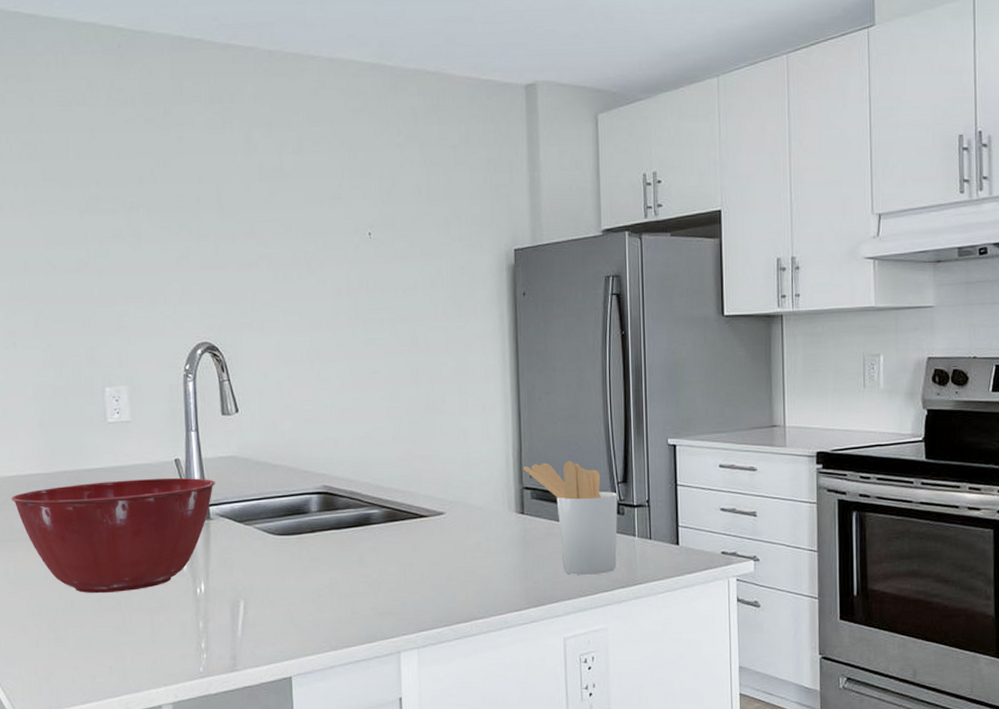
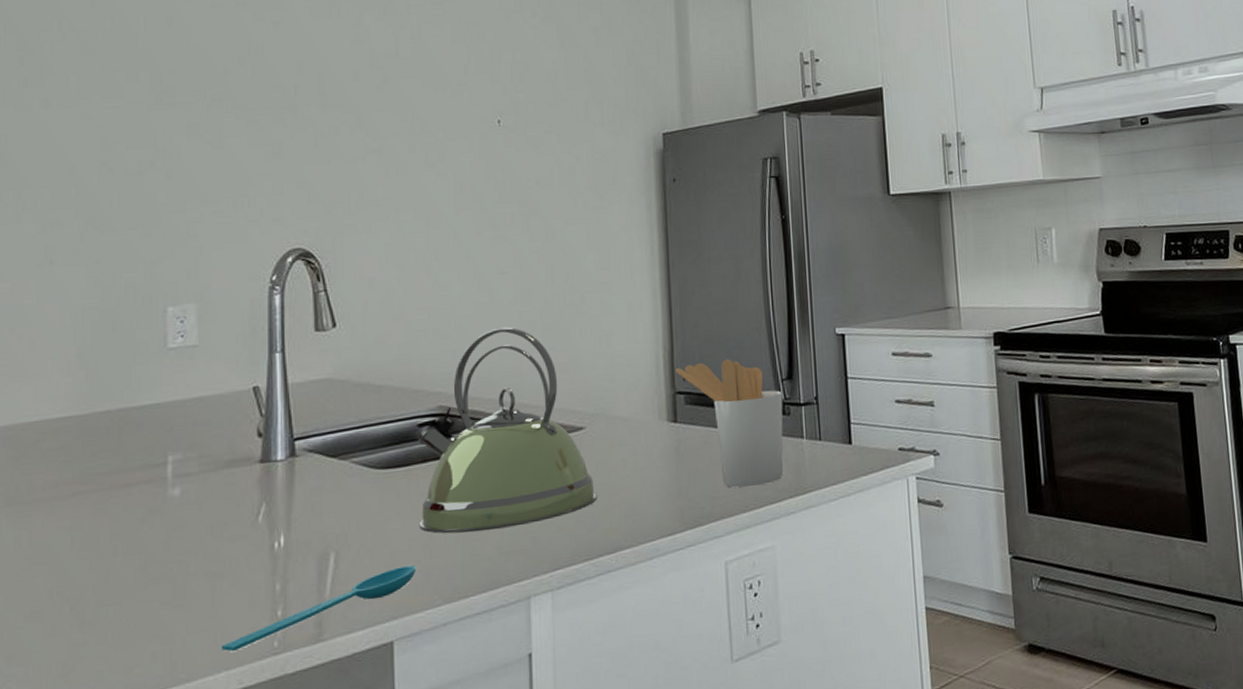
mixing bowl: present [11,477,215,593] -> none [32,407,303,561]
spoon: none [160,617,309,673] -> present [221,565,417,652]
kettle: none [305,420,455,594] -> present [415,327,597,534]

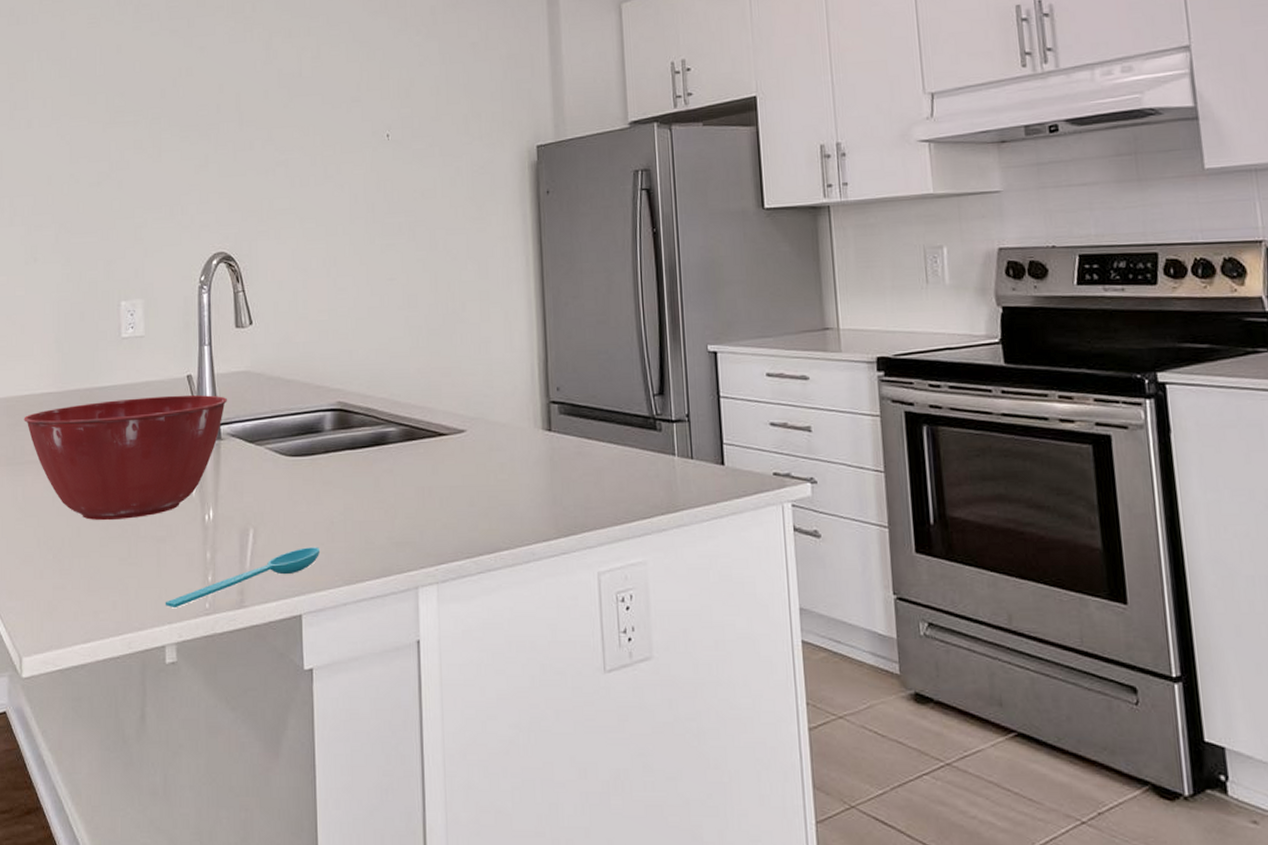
mixing bowl: none [32,407,303,561] -> present [24,395,227,520]
kettle: present [415,327,597,534] -> none [318,330,477,522]
utensil holder: present [675,359,784,488] -> none [550,371,655,501]

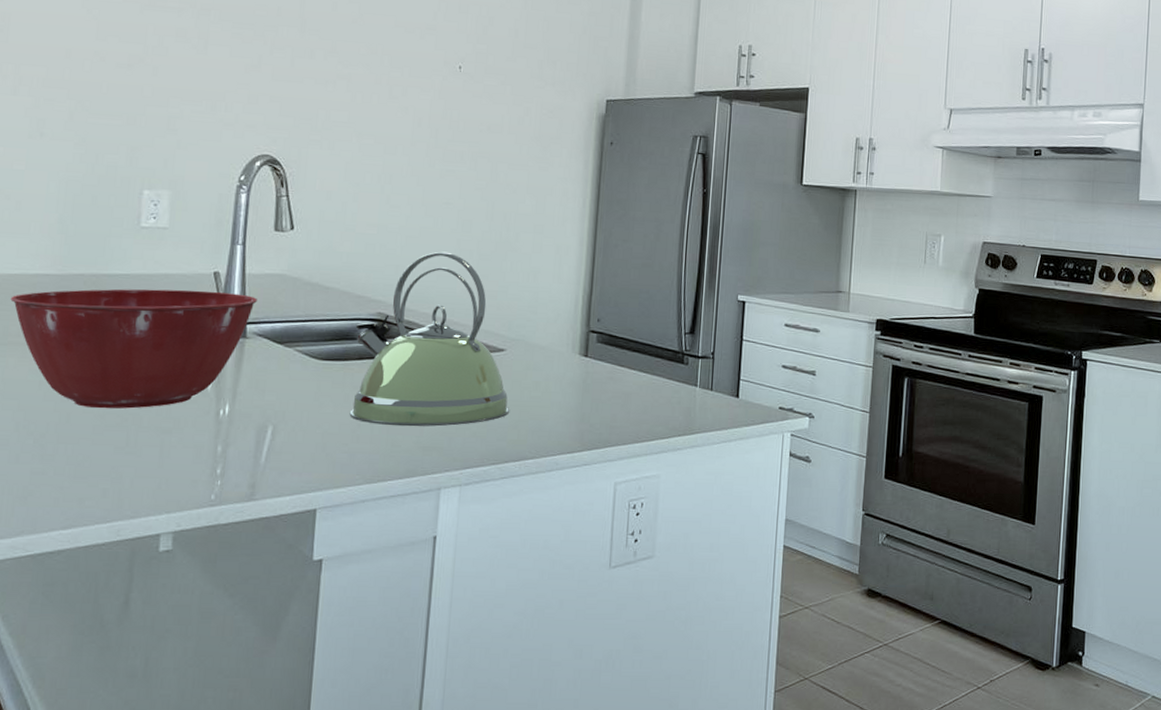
spoon: present [165,547,321,609] -> none [164,447,344,499]
kettle: none [318,330,477,522] -> present [349,251,509,427]

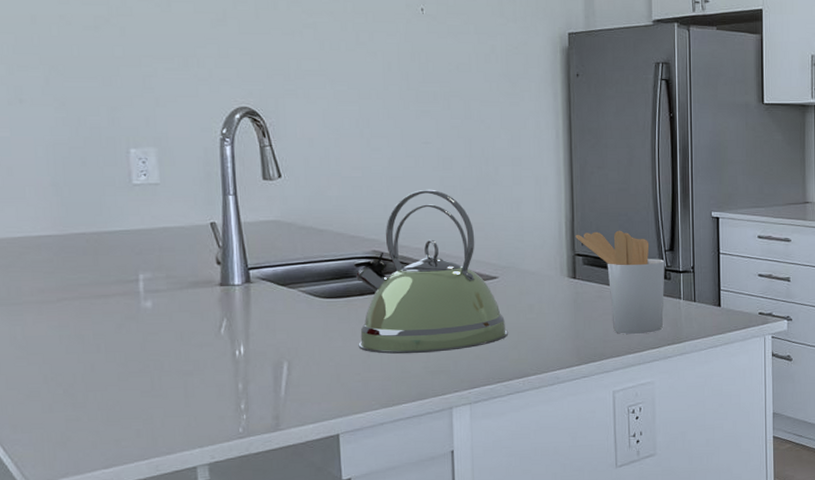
mixing bowl: present [10,289,257,409] -> none [18,241,256,357]
utensil holder: none [592,308,684,422] -> present [575,230,665,335]

